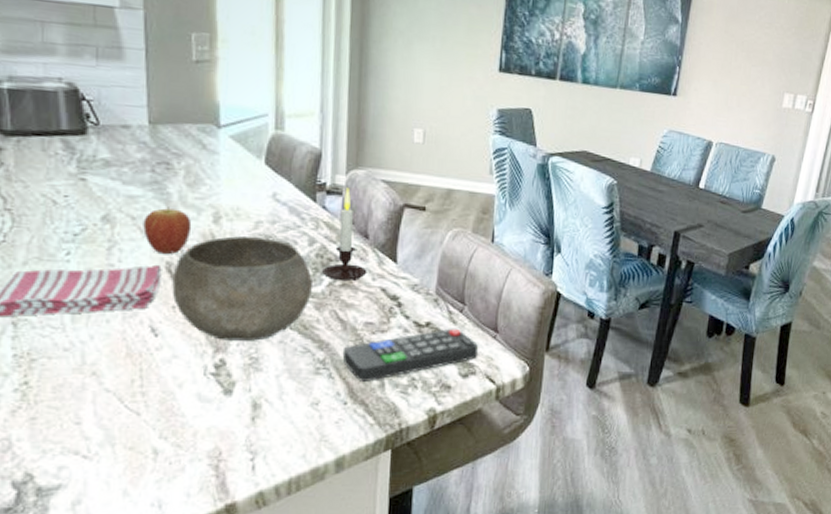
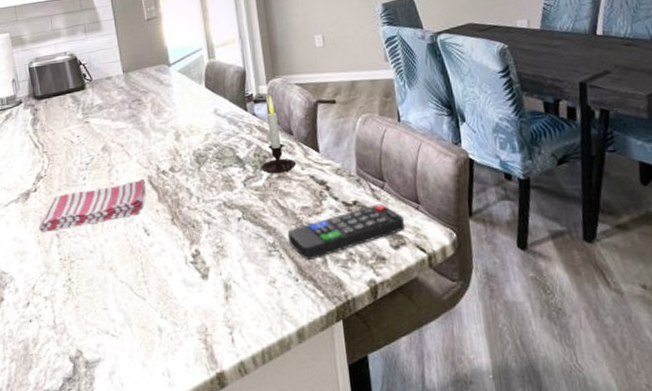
fruit: present [143,207,192,254] -> none [129,133,162,170]
bowl: present [172,236,312,341] -> none [153,146,256,234]

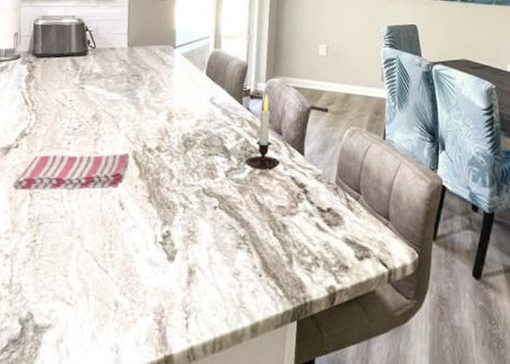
remote control: present [287,203,405,260] -> none [259,214,373,258]

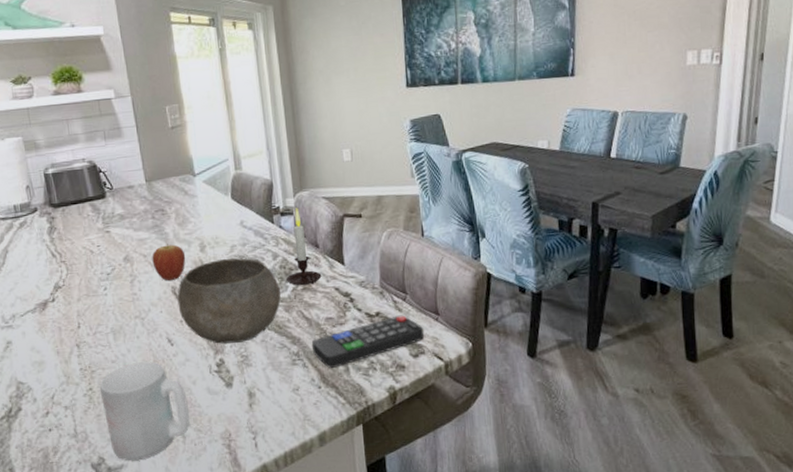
dish towel: present [12,153,130,190] -> none [57,290,170,342]
mug: none [43,220,127,323] -> present [99,361,190,461]
fruit: none [119,108,152,145] -> present [152,244,186,281]
bowl: none [135,131,238,217] -> present [177,258,281,344]
remote control: none [259,214,373,258] -> present [311,315,425,368]

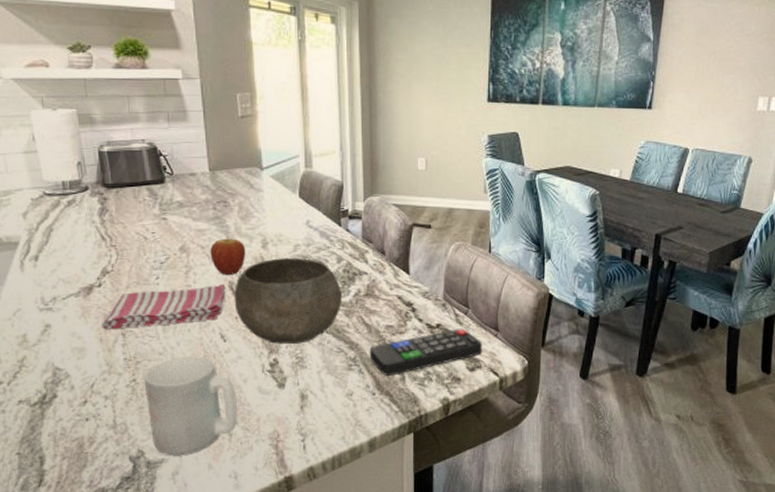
dish towel: none [57,290,170,342] -> present [101,285,226,330]
candle: present [286,208,322,285] -> none [349,212,386,291]

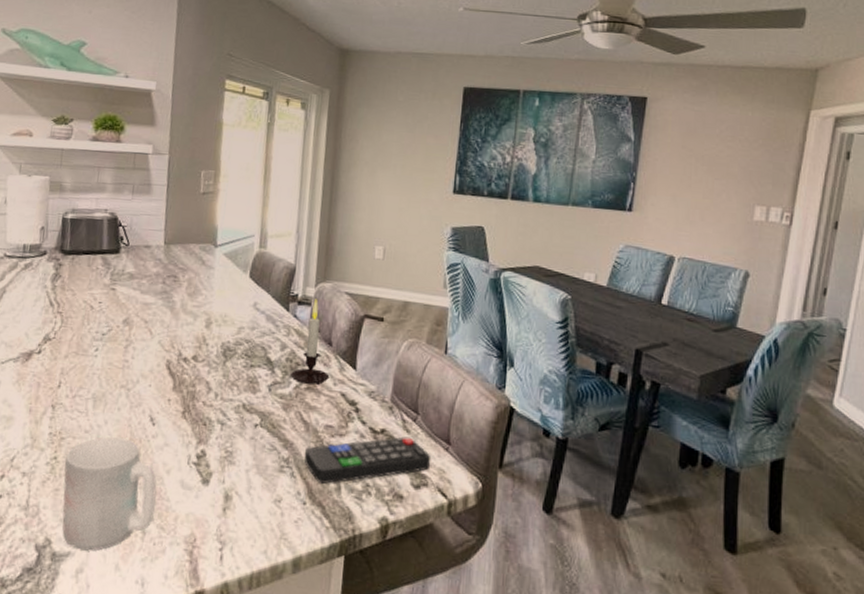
dish towel: present [101,285,226,330] -> none [33,362,163,401]
fruit: present [210,237,246,275] -> none [152,313,189,353]
bowl: present [234,258,342,344] -> none [169,339,282,436]
candle: none [349,212,386,291] -> present [291,299,330,385]

